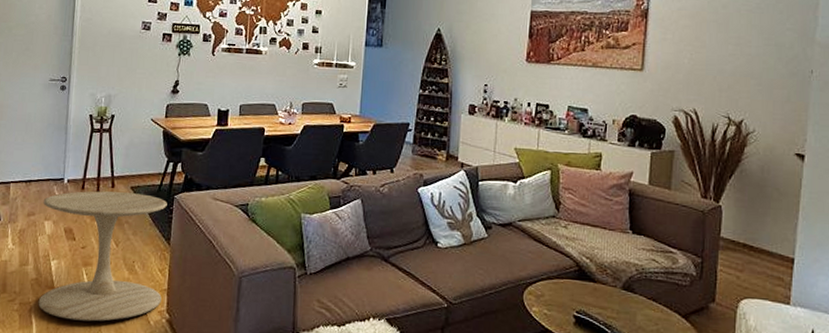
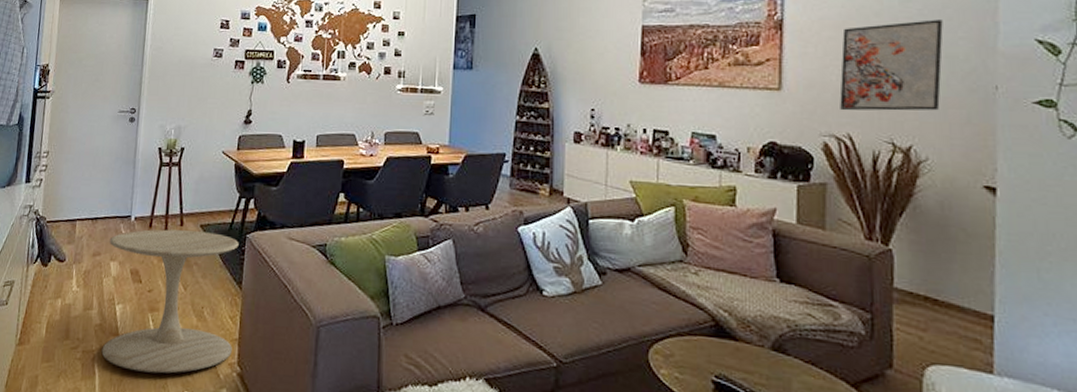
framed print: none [689,12,775,90] -> present [839,19,943,111]

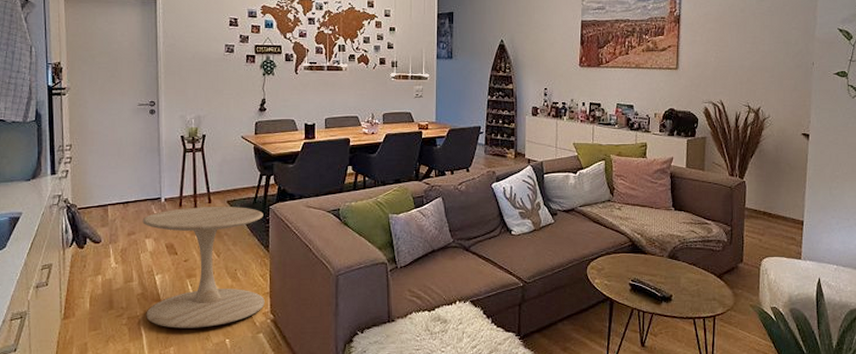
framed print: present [839,19,943,111] -> none [716,15,783,84]

